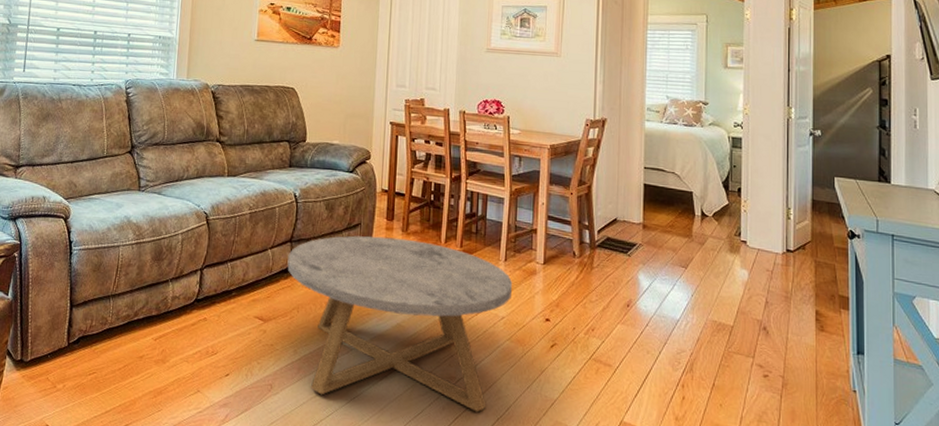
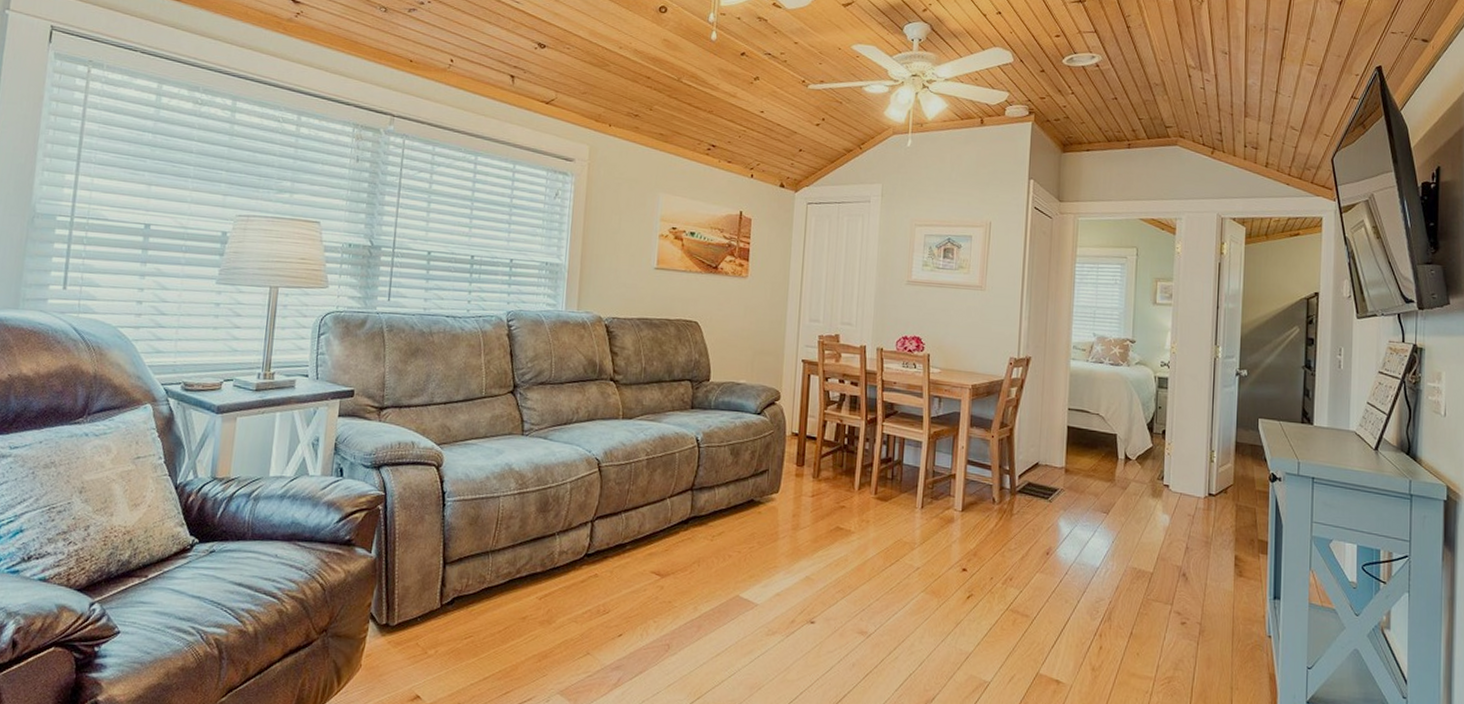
coffee table: present [287,235,513,413] -> none [687,482,929,668]

